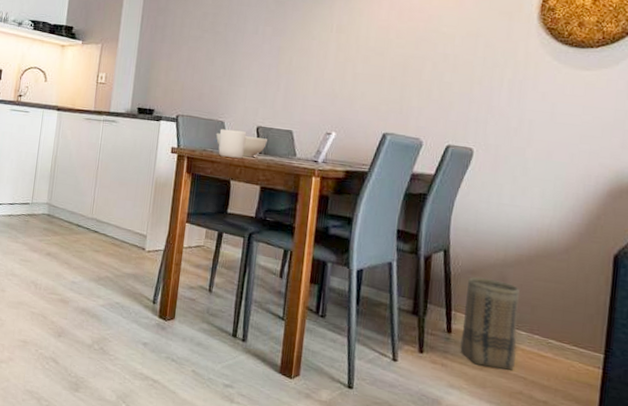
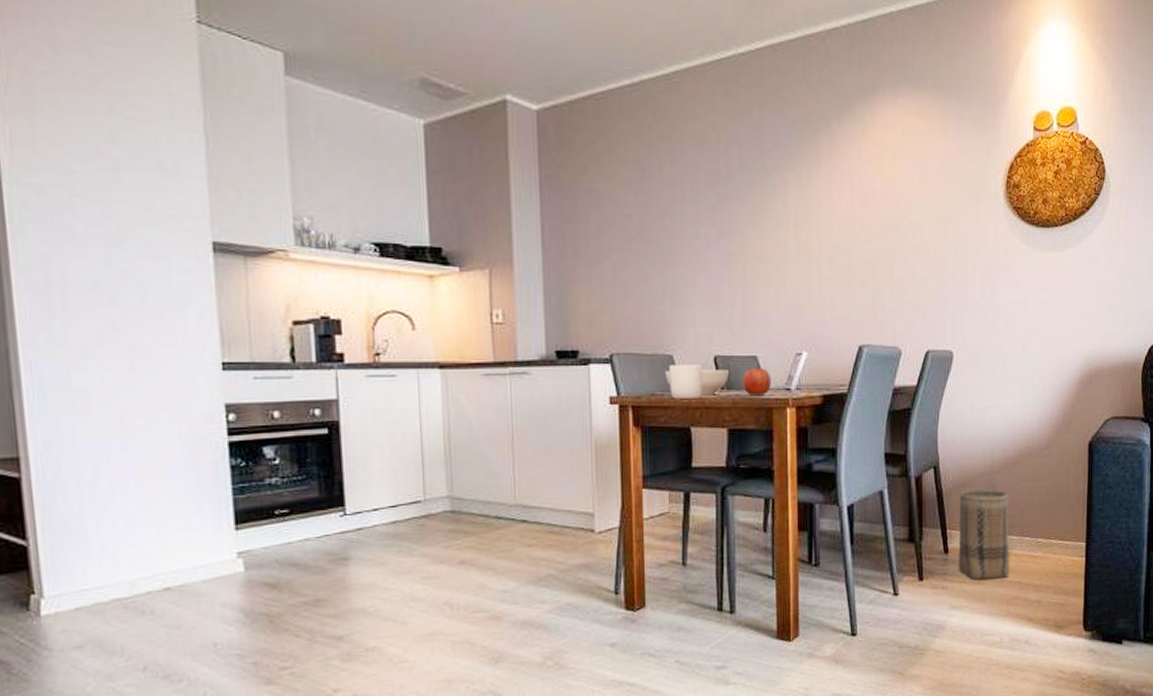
fruit: none [277,138,303,163] -> present [743,365,772,395]

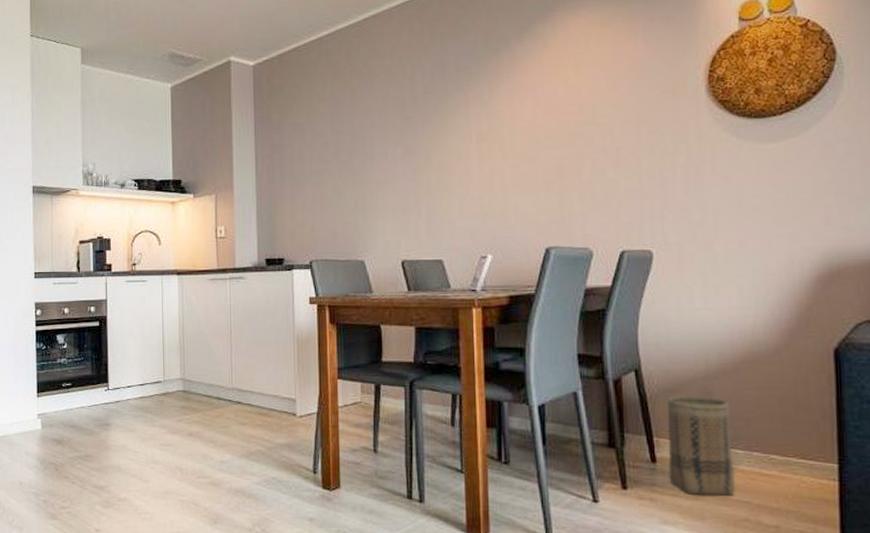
bowl: present [664,370,729,396] -> none [356,273,415,296]
mug: present [668,364,703,399] -> none [360,268,392,299]
fruit: present [743,365,772,395] -> none [429,268,457,296]

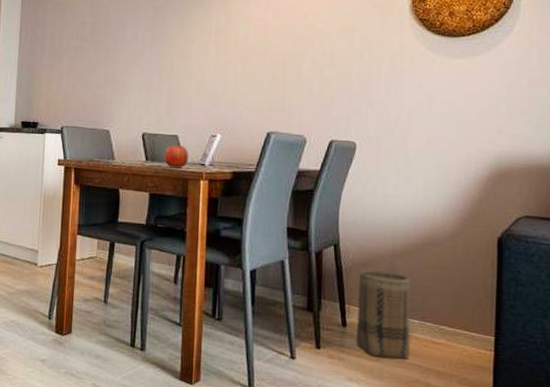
fruit: none [429,268,457,296] -> present [164,143,189,167]

